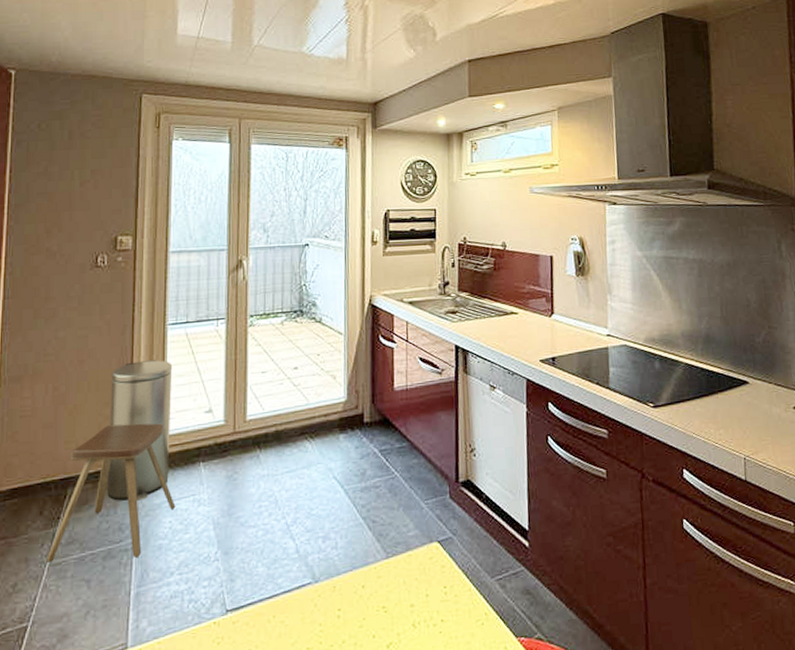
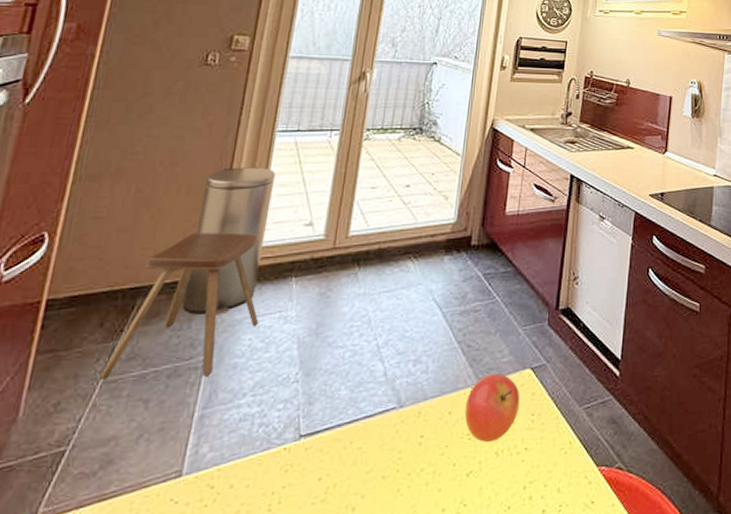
fruit: none [377,546,431,614] -> present [464,372,520,442]

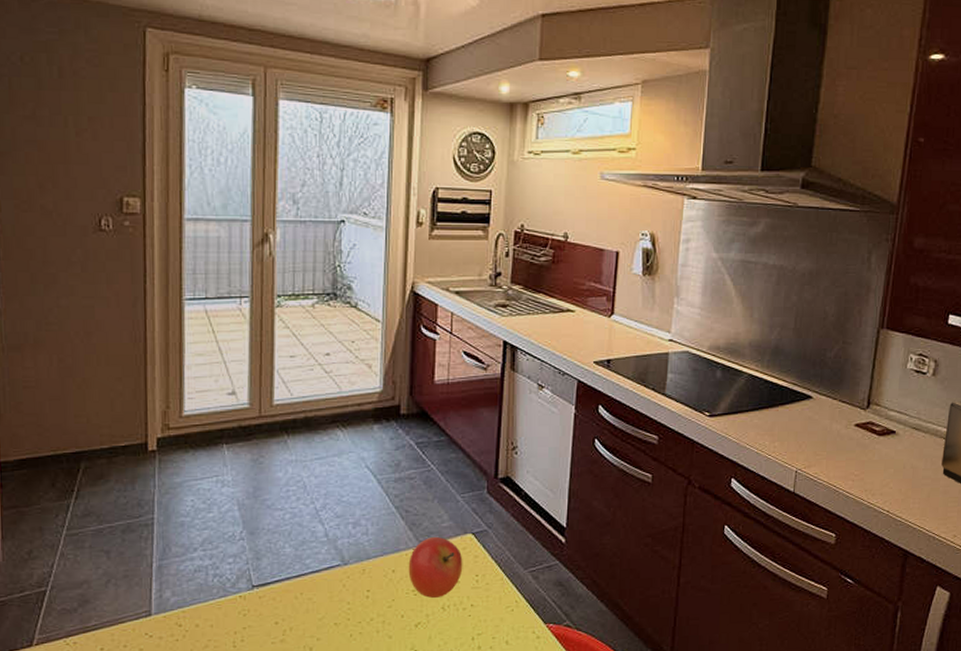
music stool: present [99,232,259,380] -> none [62,401,198,534]
pedal bin: present [182,166,276,315] -> none [122,335,191,478]

